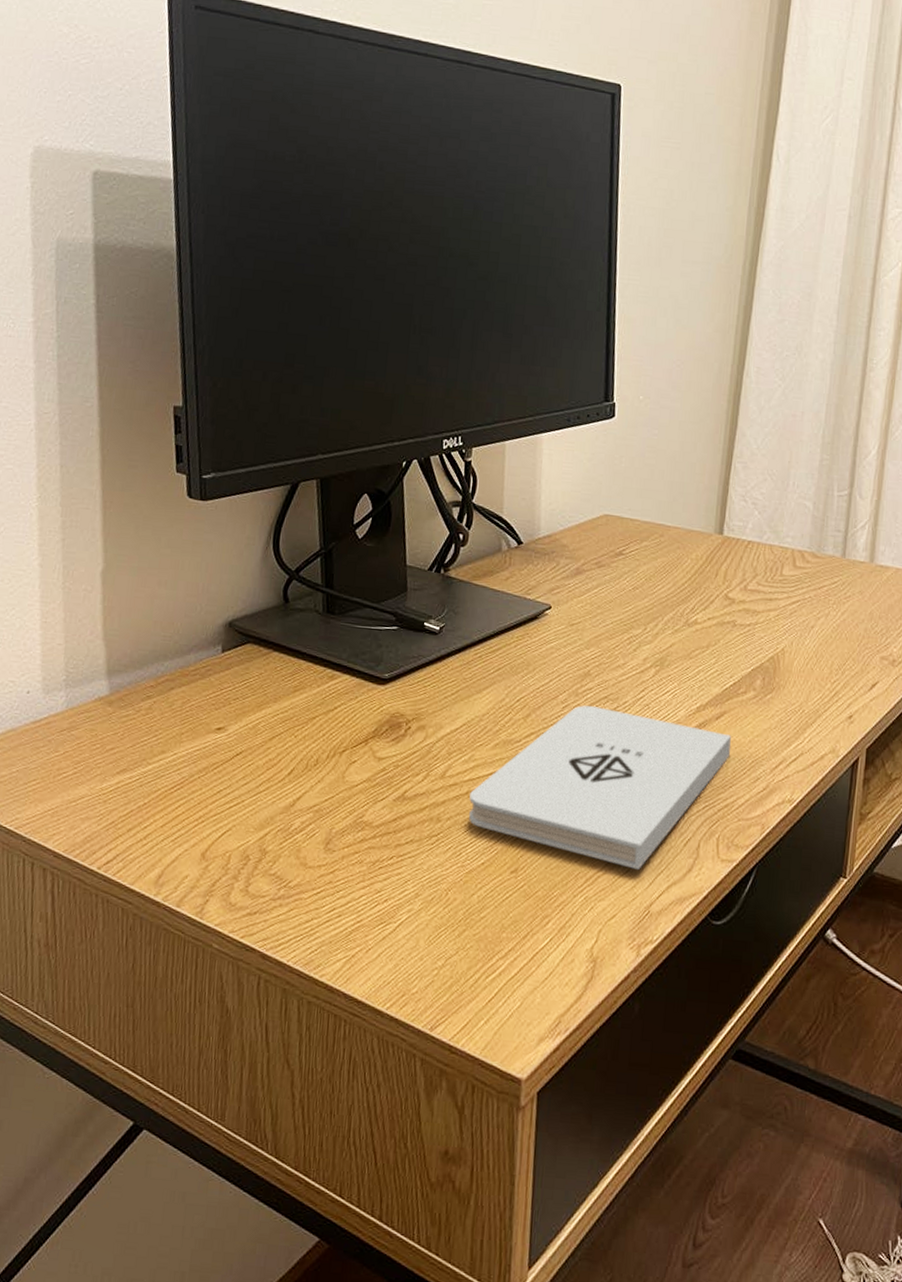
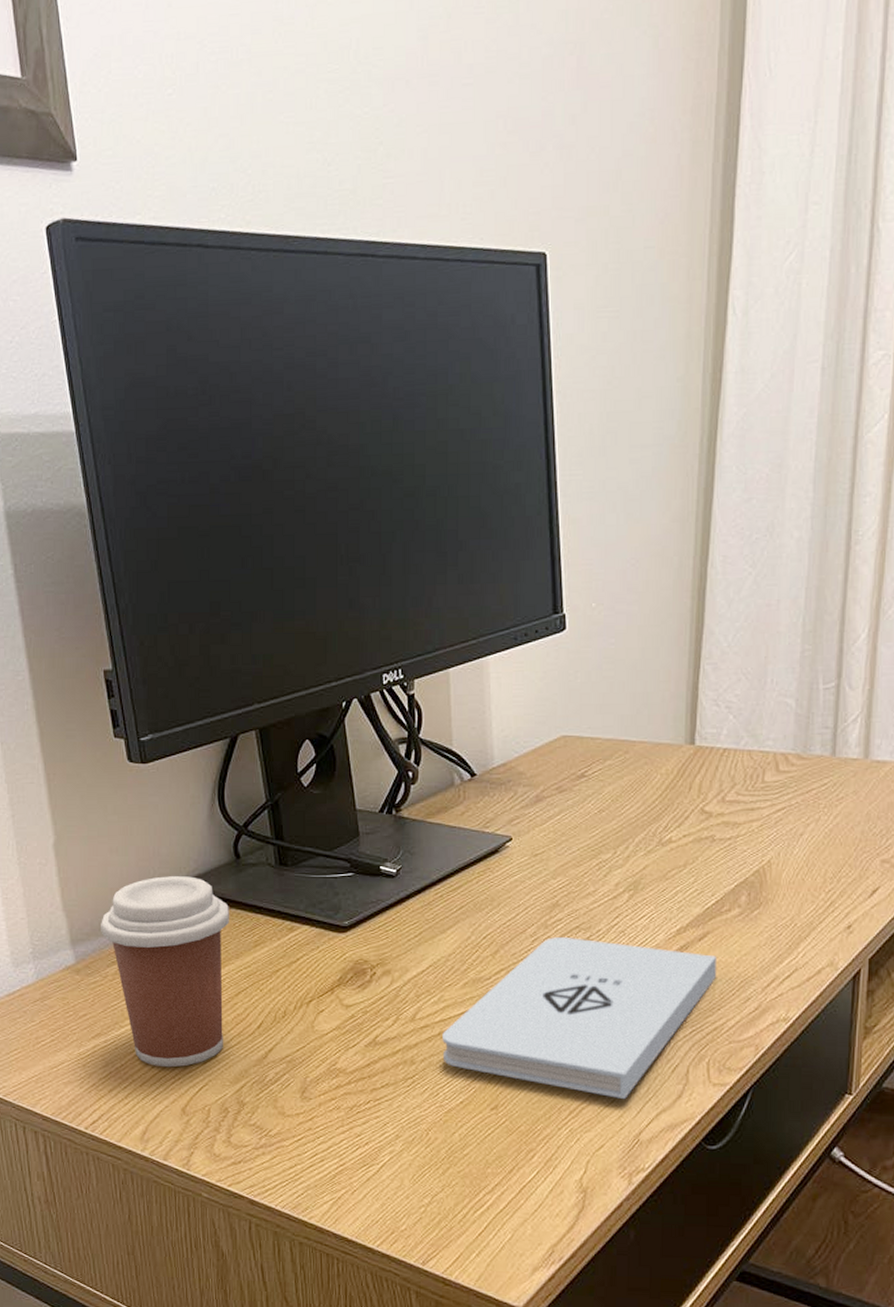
coffee cup: none [139,614,273,810] -> present [101,876,229,1068]

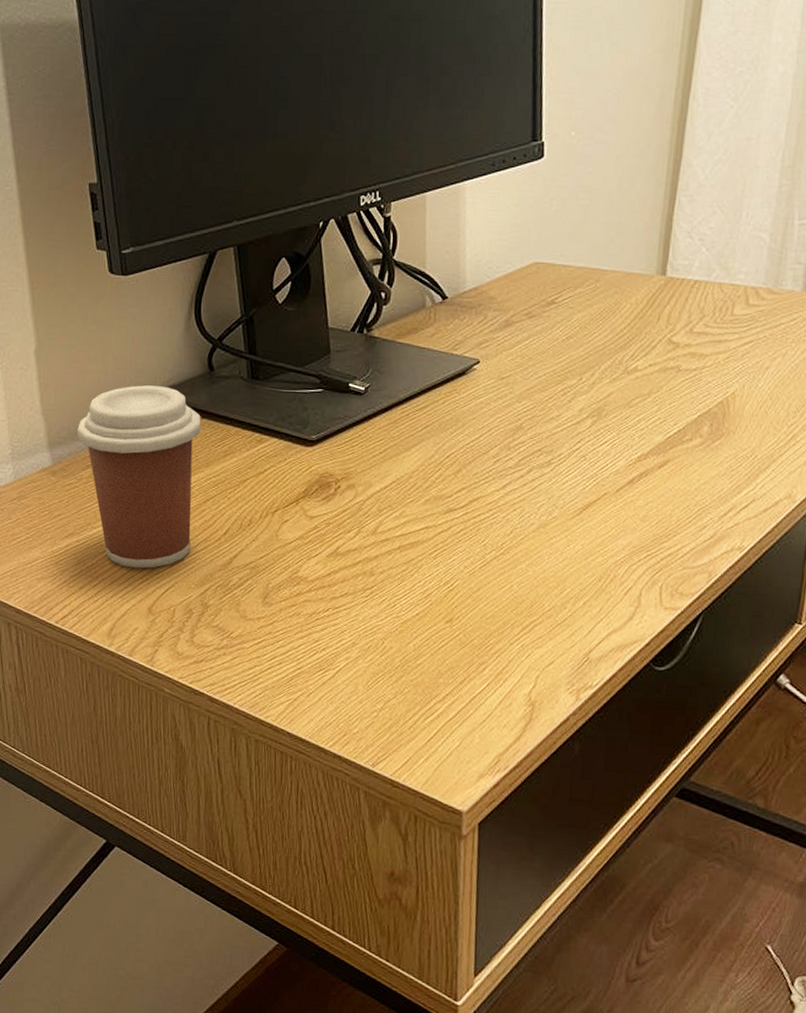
notepad: present [442,937,716,1100] -> none [401,459,675,619]

